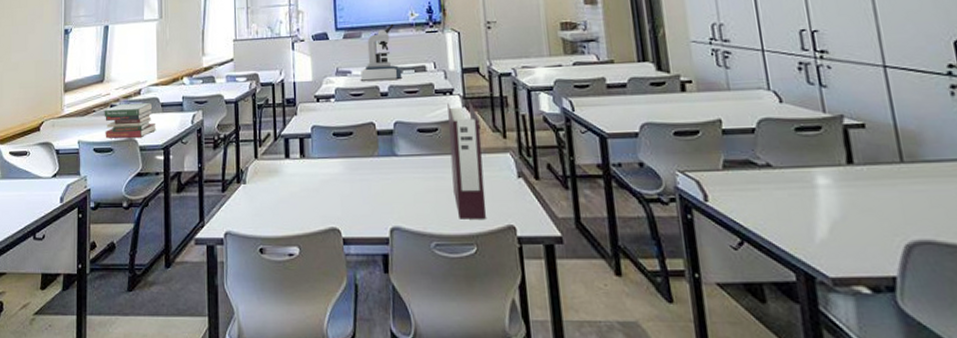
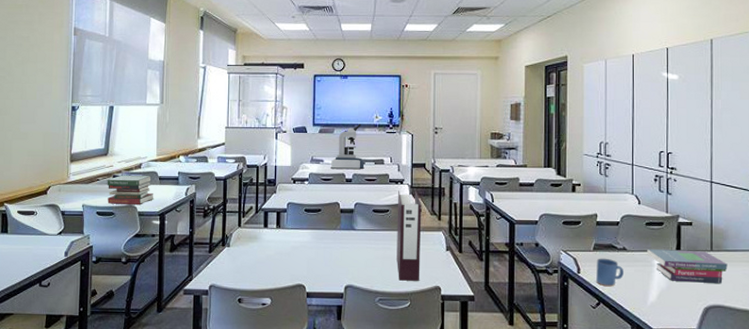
mug: none [729,179,773,219] -> present [596,258,623,287]
books: none [802,163,932,210] -> present [647,249,728,284]

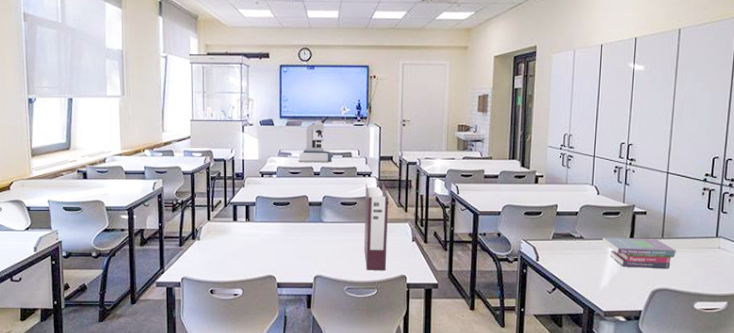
books: present [107,176,154,204] -> none [71,170,121,199]
mug: present [596,258,623,287] -> none [553,246,579,273]

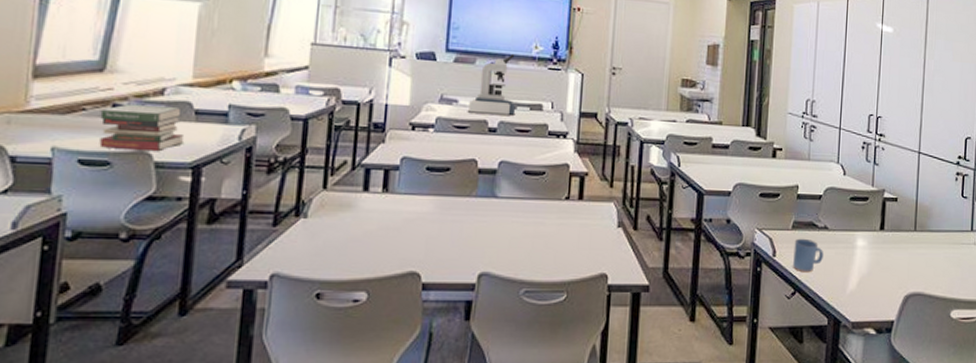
books: none [71,170,121,199] -> present [99,105,185,151]
binder: present [364,183,389,270] -> none [551,146,590,267]
mug: none [553,246,579,273] -> present [793,238,823,273]
books: present [602,238,676,269] -> none [849,228,930,269]

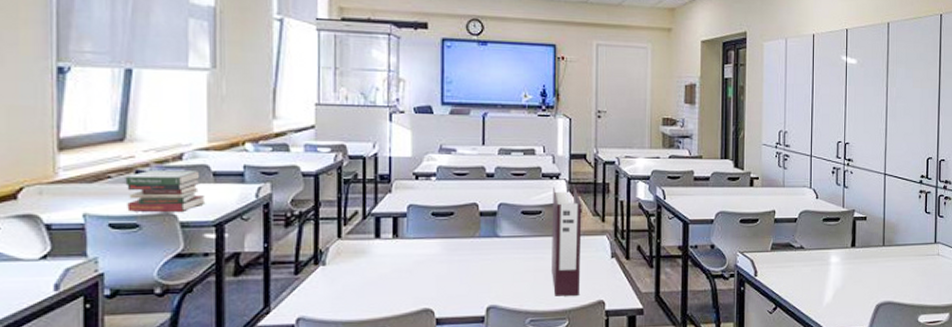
microscope: present [467,55,516,117] -> none [465,104,511,162]
binder: none [551,146,590,267] -> present [552,187,582,296]
mug: present [793,238,823,273] -> none [773,258,800,289]

